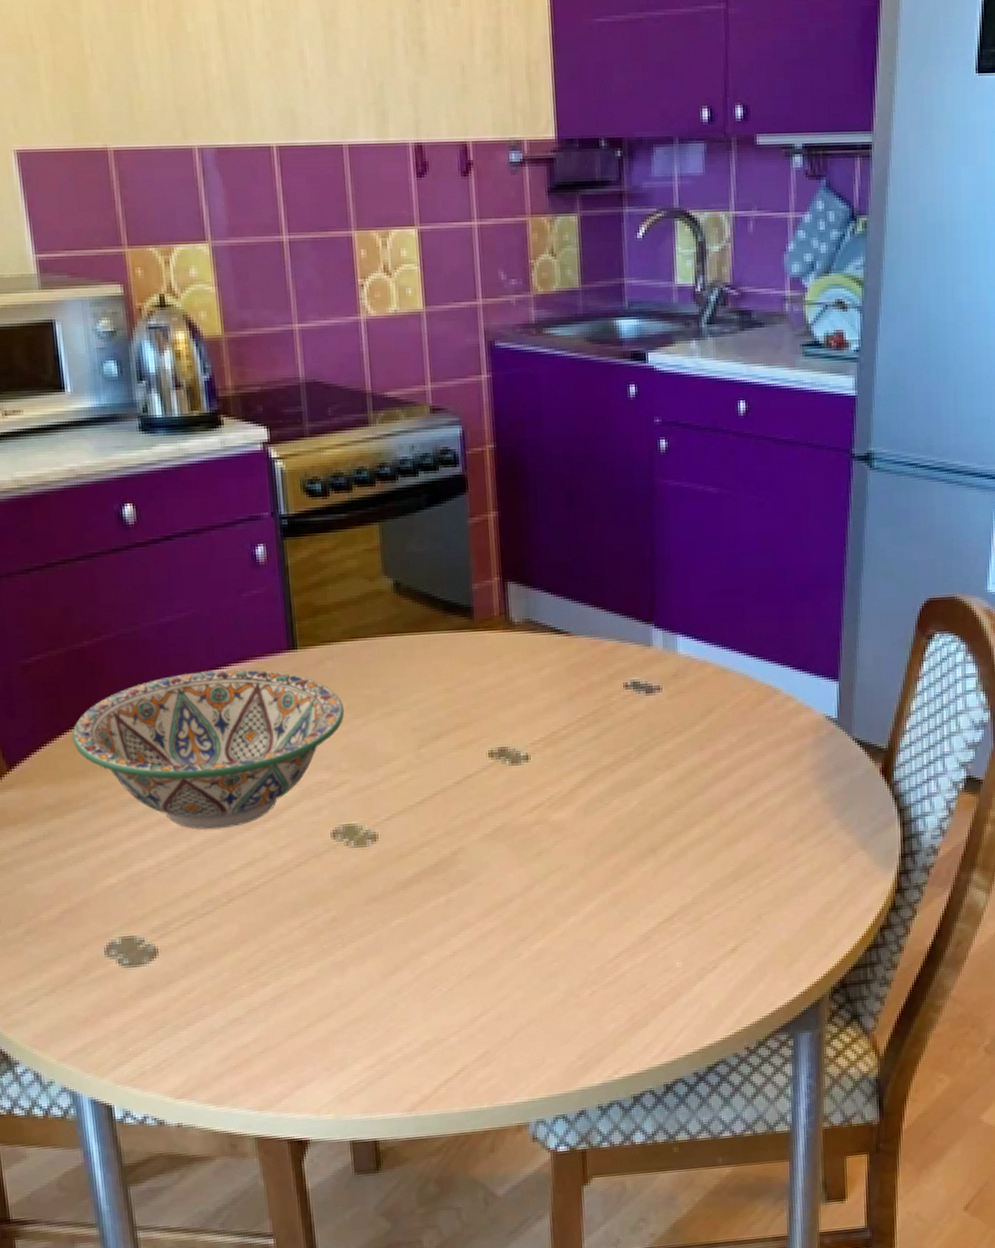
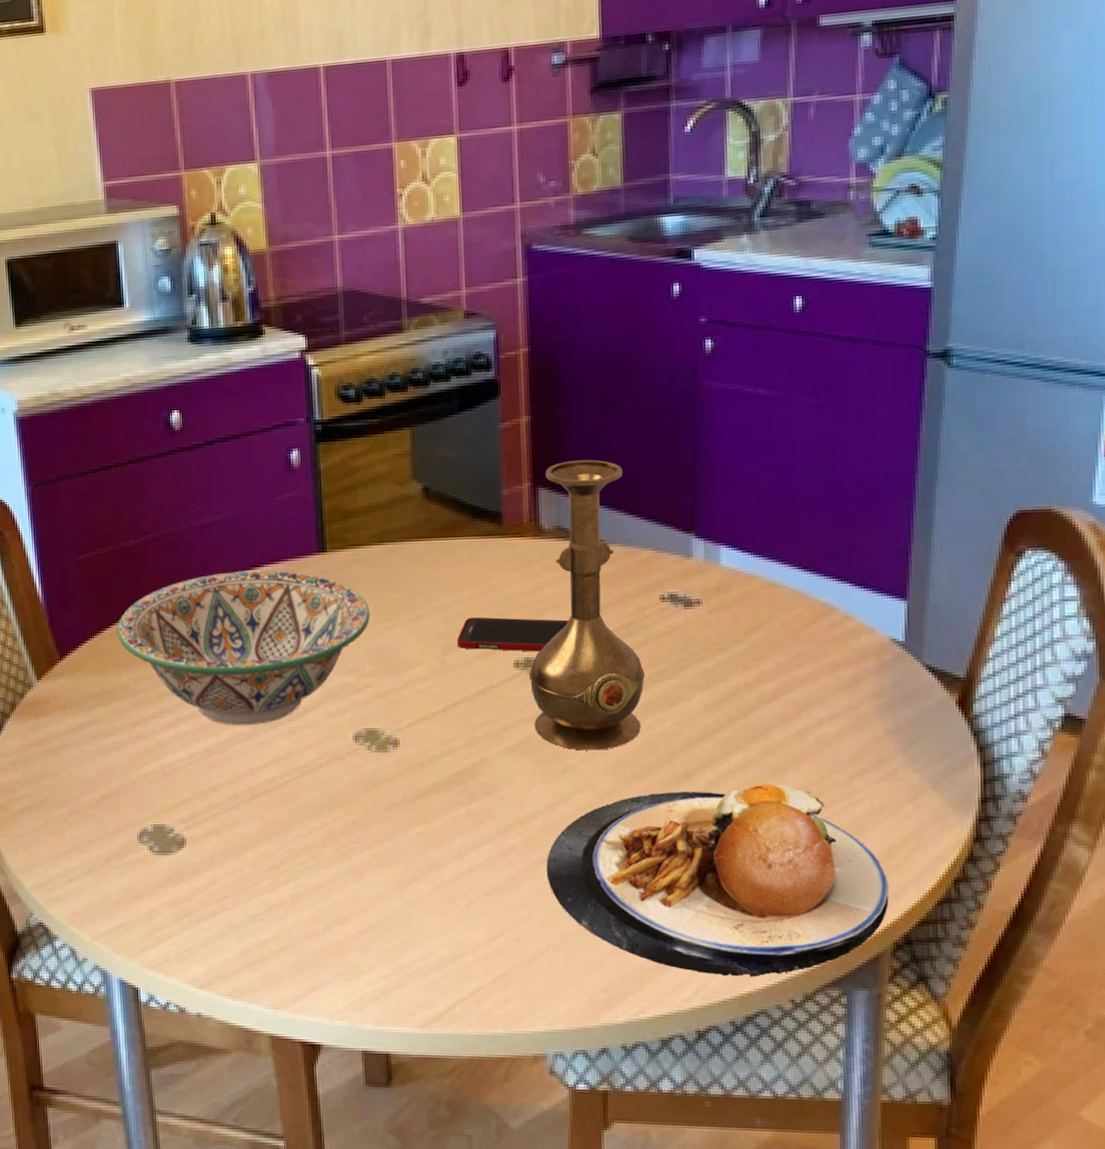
cell phone: none [432,709,539,742] -> present [456,617,568,652]
vase: none [503,554,612,834] -> present [528,459,646,751]
plate: none [524,853,827,1033] -> present [546,784,889,977]

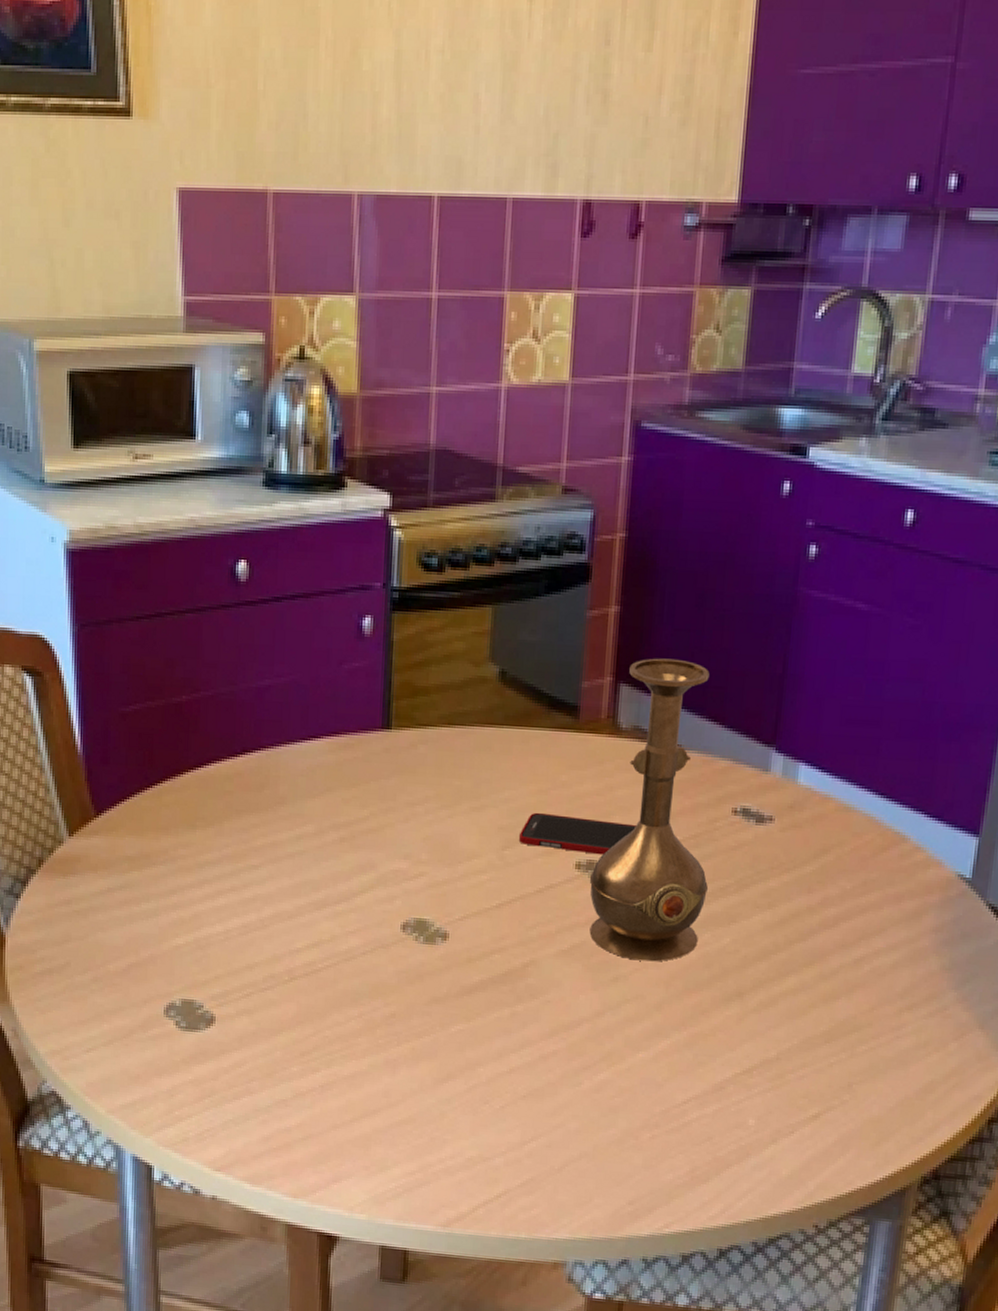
decorative bowl: present [117,570,371,726] -> none [160,740,432,905]
plate: present [546,784,889,977] -> none [585,1009,925,1201]

